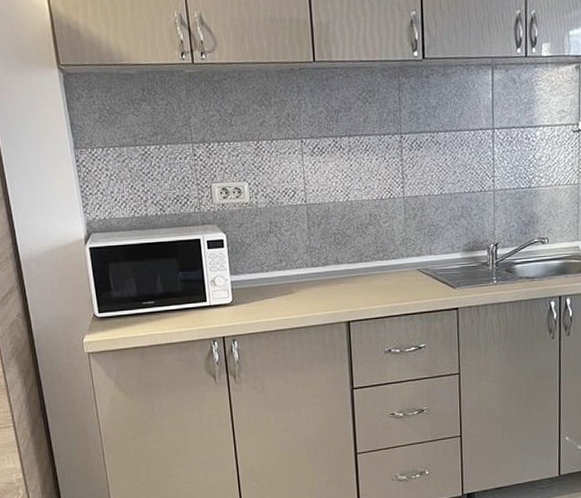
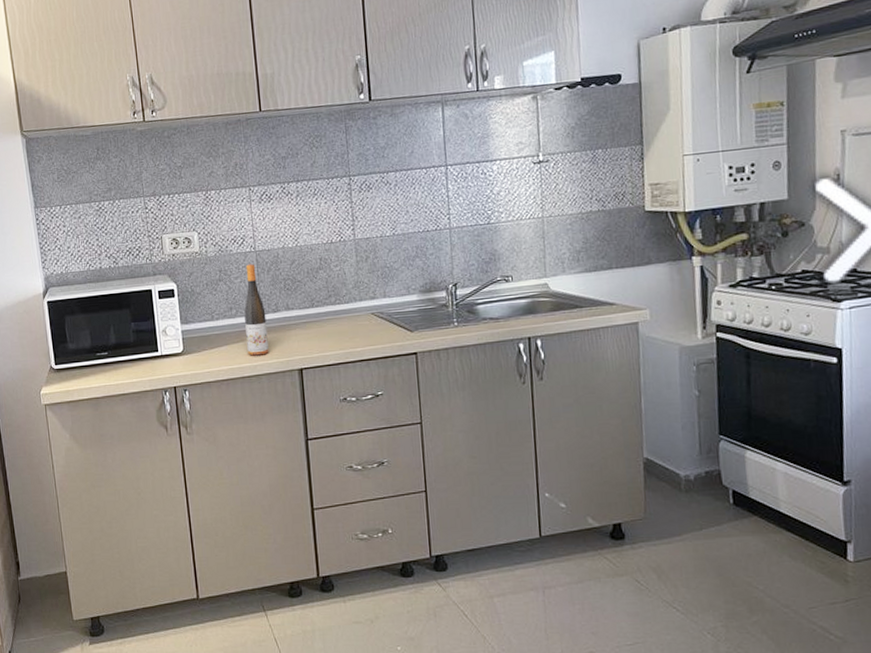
wine bottle: none [294,217,318,308] -> present [244,264,269,356]

